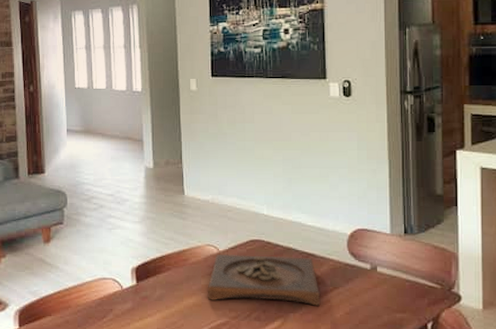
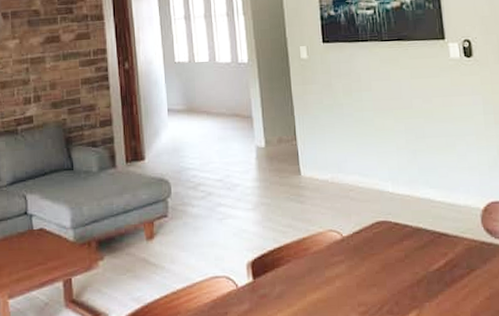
wooden tray: present [207,254,321,306] -> none [332,237,458,294]

